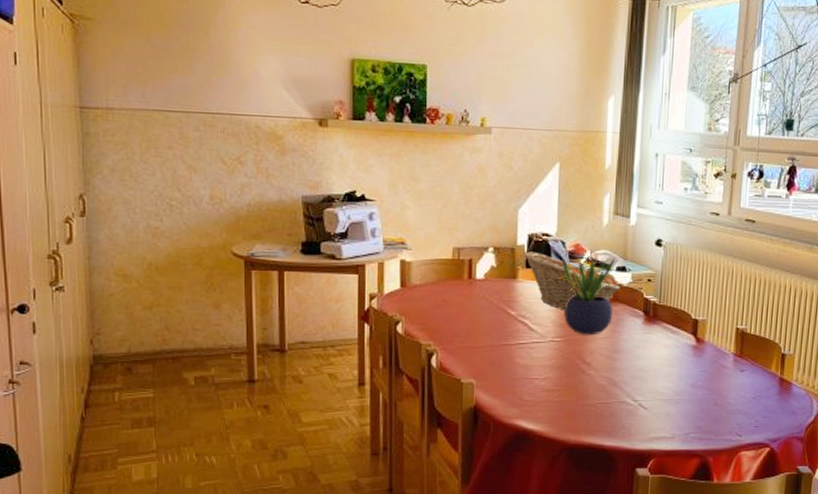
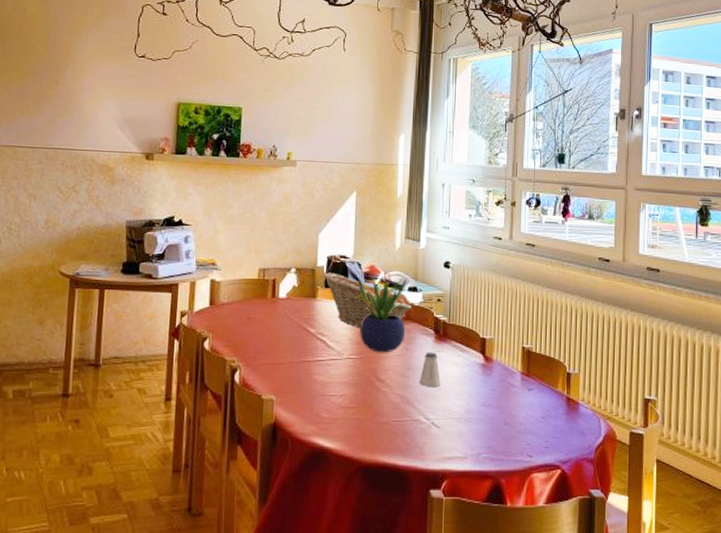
saltshaker: none [627,334,650,370] -> present [419,352,441,388]

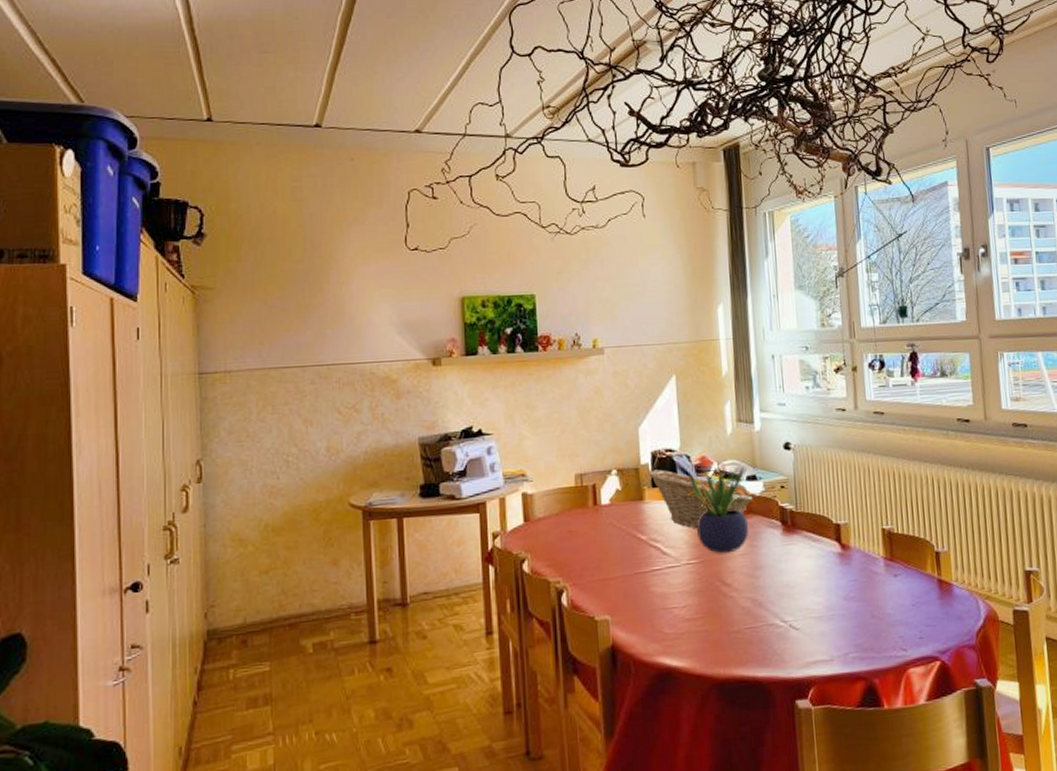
saltshaker: present [419,352,441,388] -> none [770,546,795,586]

